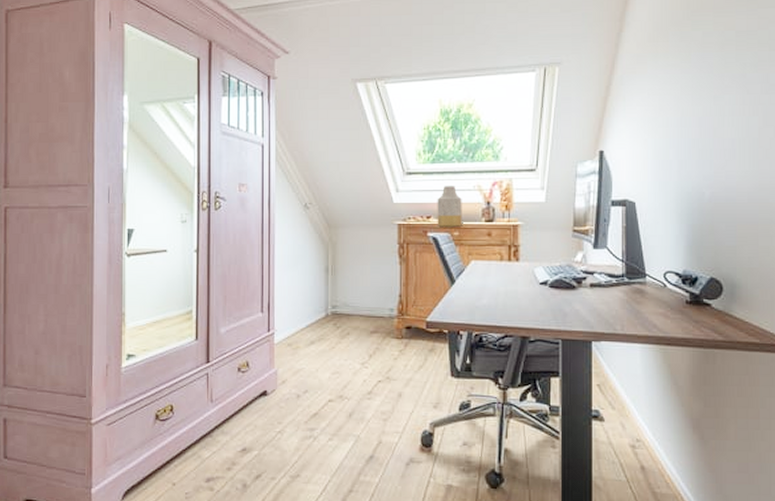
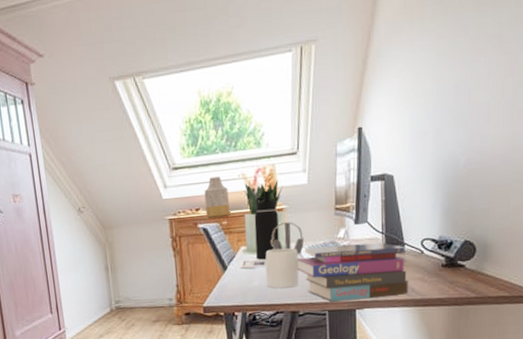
headphones: none [469,238,539,286] -> present [240,221,305,269]
planter: none [471,195,521,271] -> present [241,180,286,256]
water bottle: none [487,204,513,278] -> present [254,190,279,261]
mug: none [495,266,533,310] -> present [265,248,300,289]
books: none [530,268,650,330] -> present [297,242,408,302]

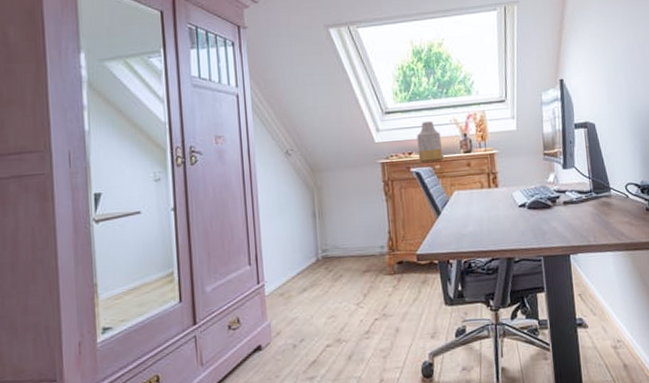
headphones: present [240,221,305,269] -> none [453,166,517,214]
planter: present [241,180,286,256] -> none [455,125,499,201]
water bottle: present [254,190,279,261] -> none [466,135,492,205]
mug: present [265,248,300,289] -> none [478,192,513,234]
books: present [297,242,408,302] -> none [510,186,618,247]

